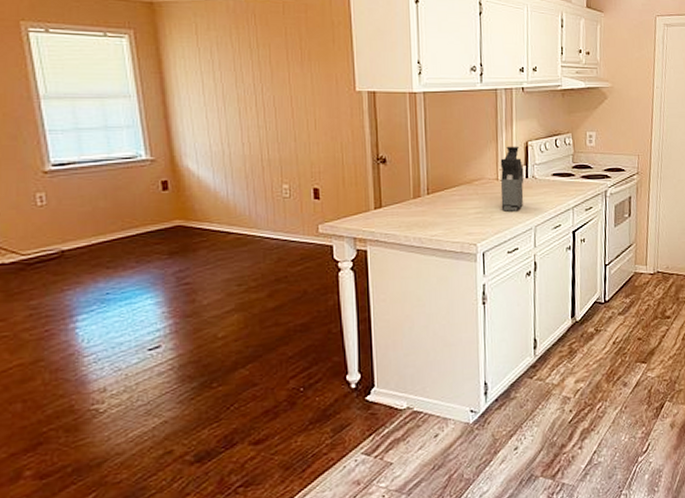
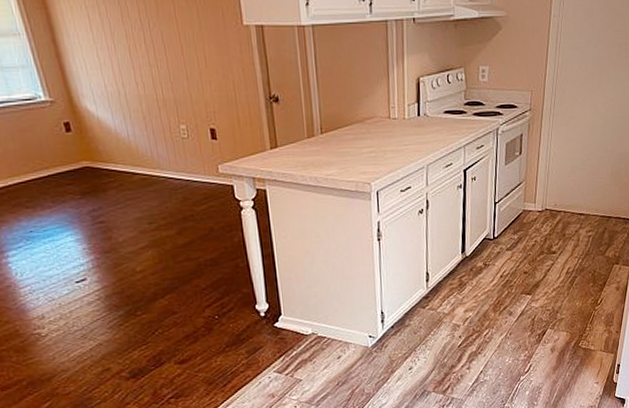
coffee maker: present [500,146,524,212] -> none [392,82,416,151]

